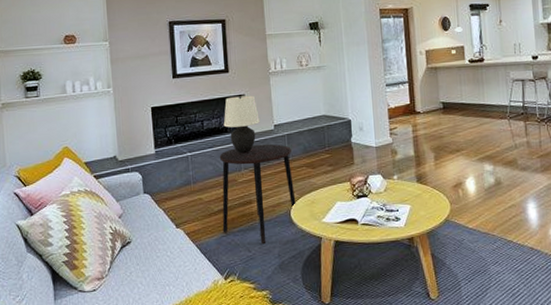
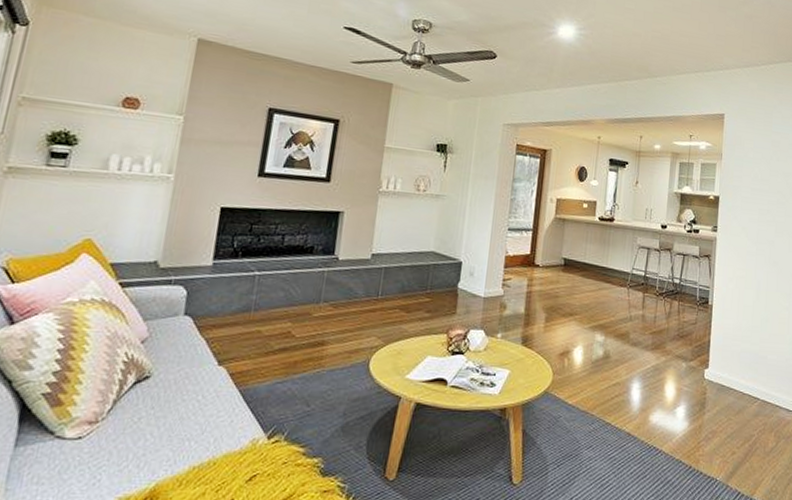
side table: present [219,144,296,243] -> none [278,273,386,397]
table lamp: present [223,95,261,153] -> none [309,211,357,282]

